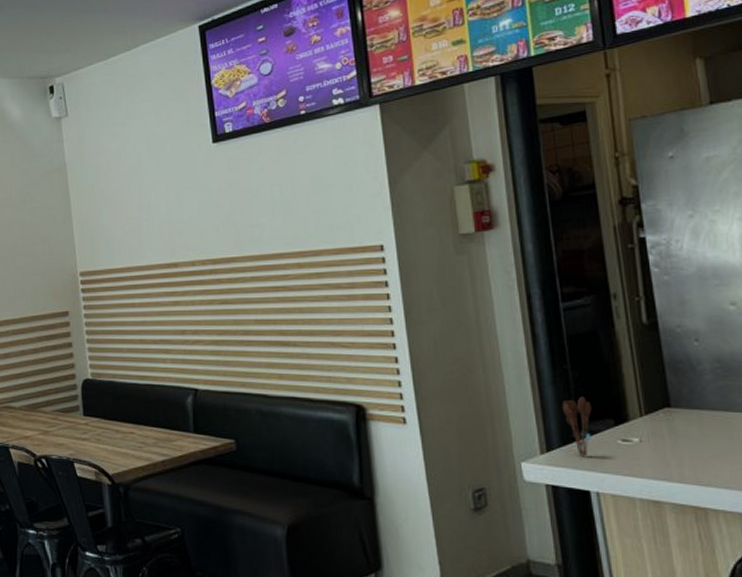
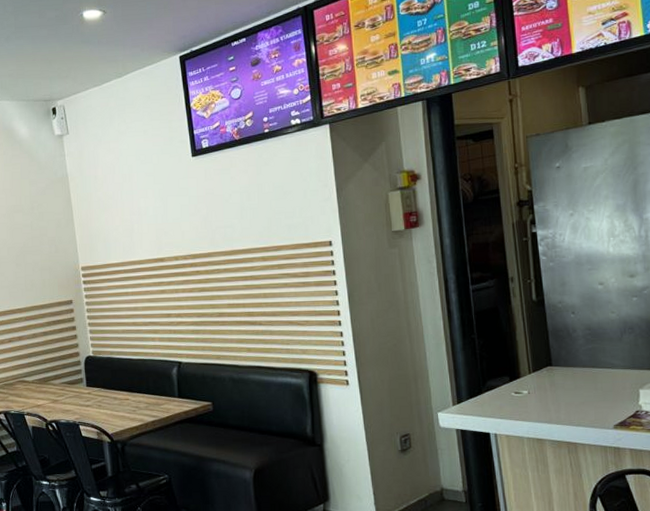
utensil holder: present [561,396,592,458] -> none [469,359,493,407]

